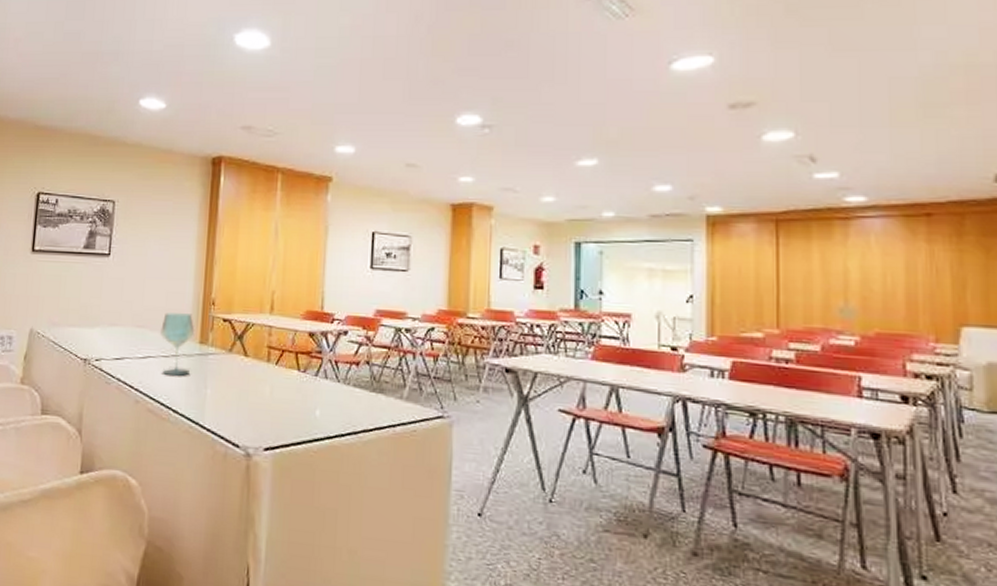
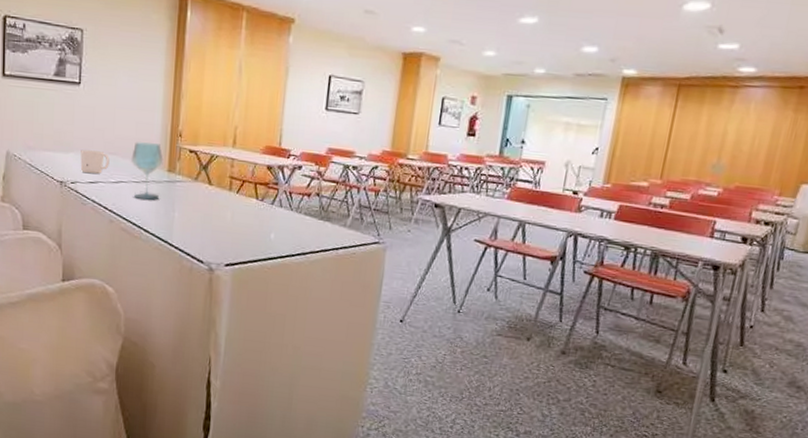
mug: none [106,323,137,349] -> present [80,149,110,174]

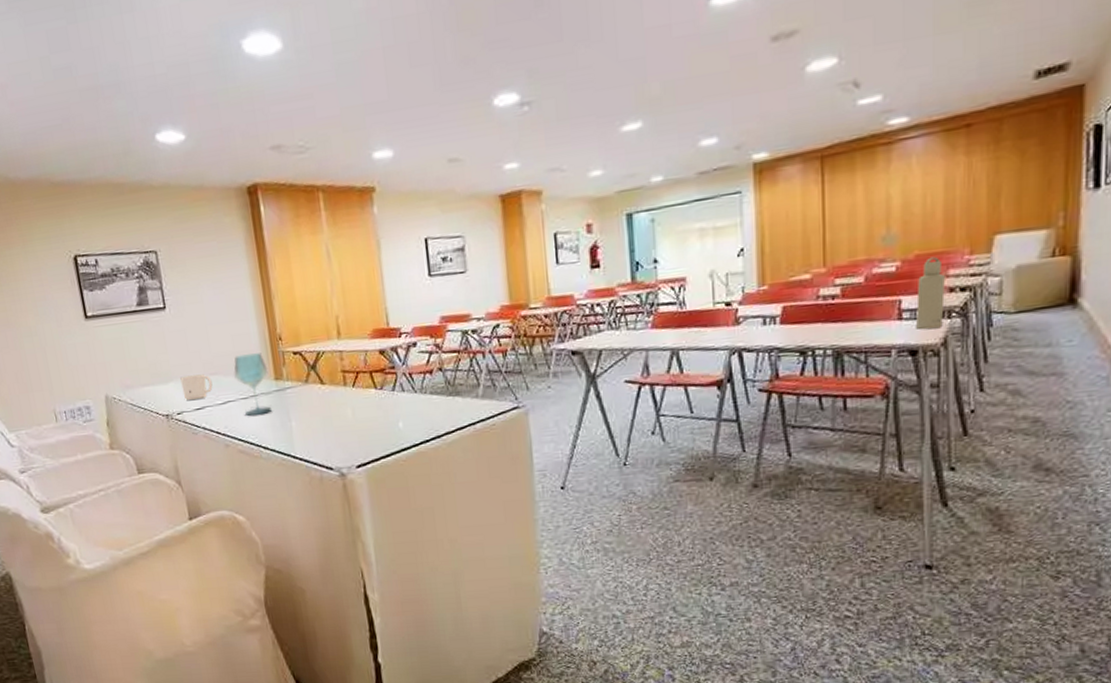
bottle: none [723,190,755,252] -> present [916,256,945,331]

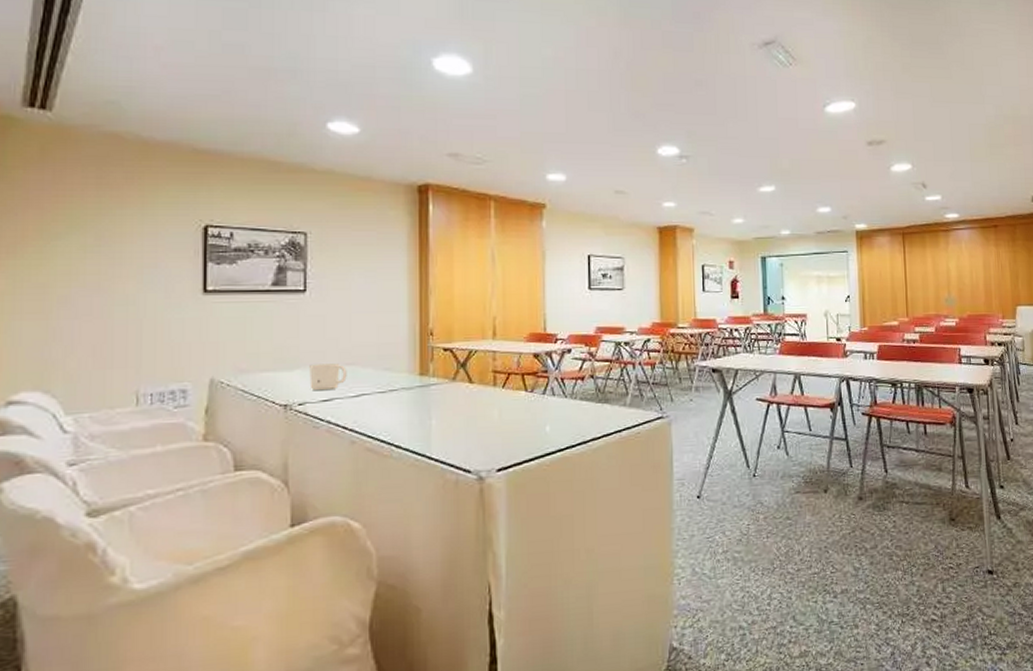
wine glass: present [233,353,271,417] -> none [374,346,413,412]
bottle: present [916,256,945,331] -> none [970,318,989,373]

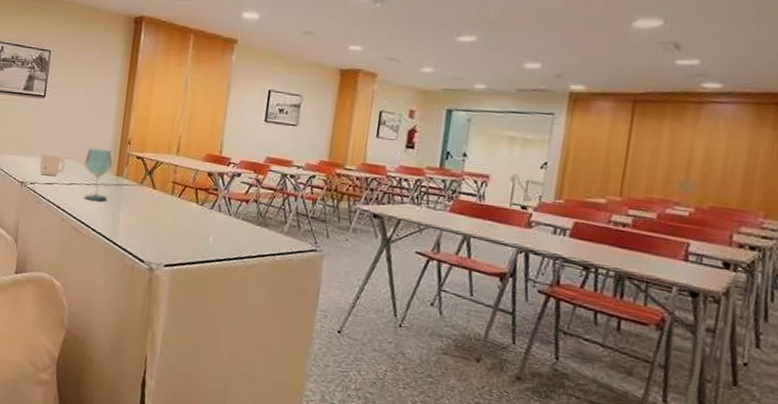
wine glass: none [374,346,413,412] -> present [84,148,113,202]

